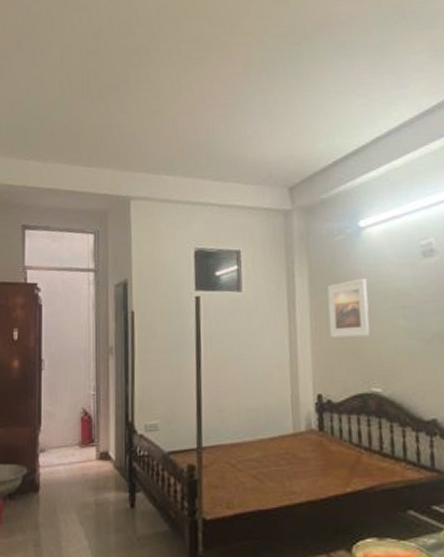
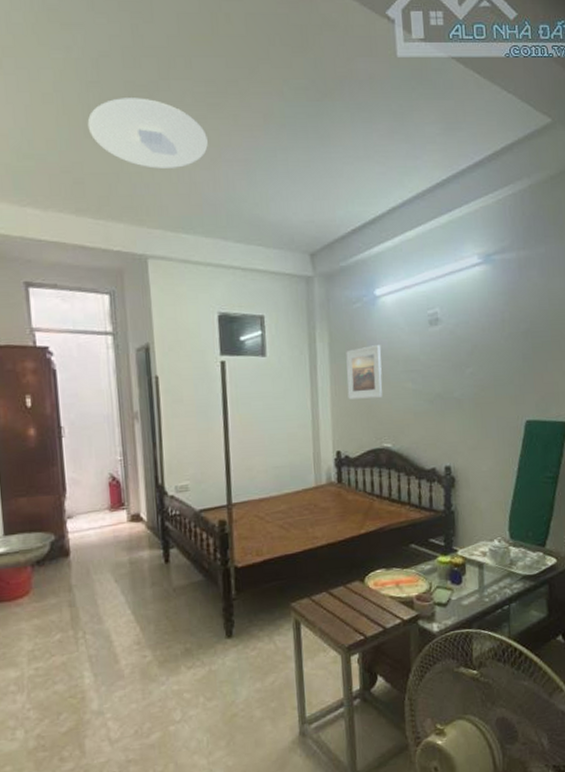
ceiling light: none [86,60,191,119] -> present [87,98,208,169]

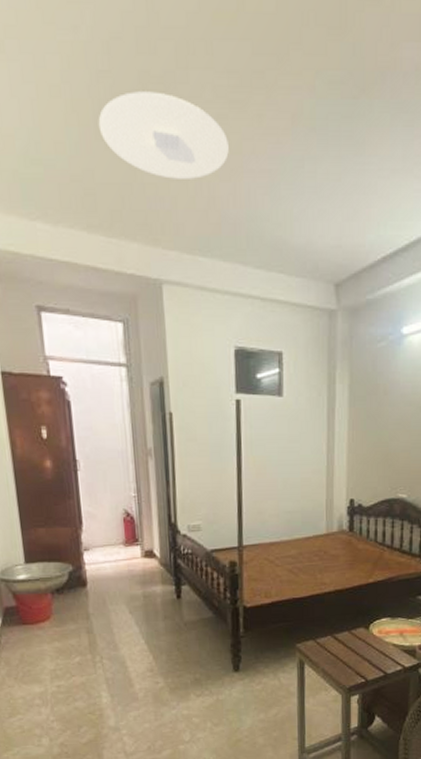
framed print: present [346,345,383,400] -> none [365,389,404,446]

